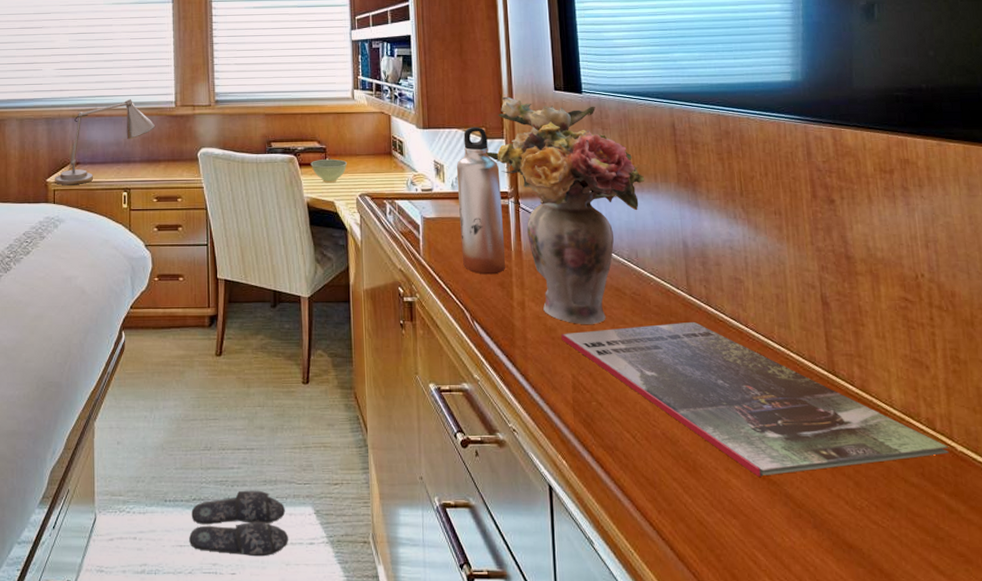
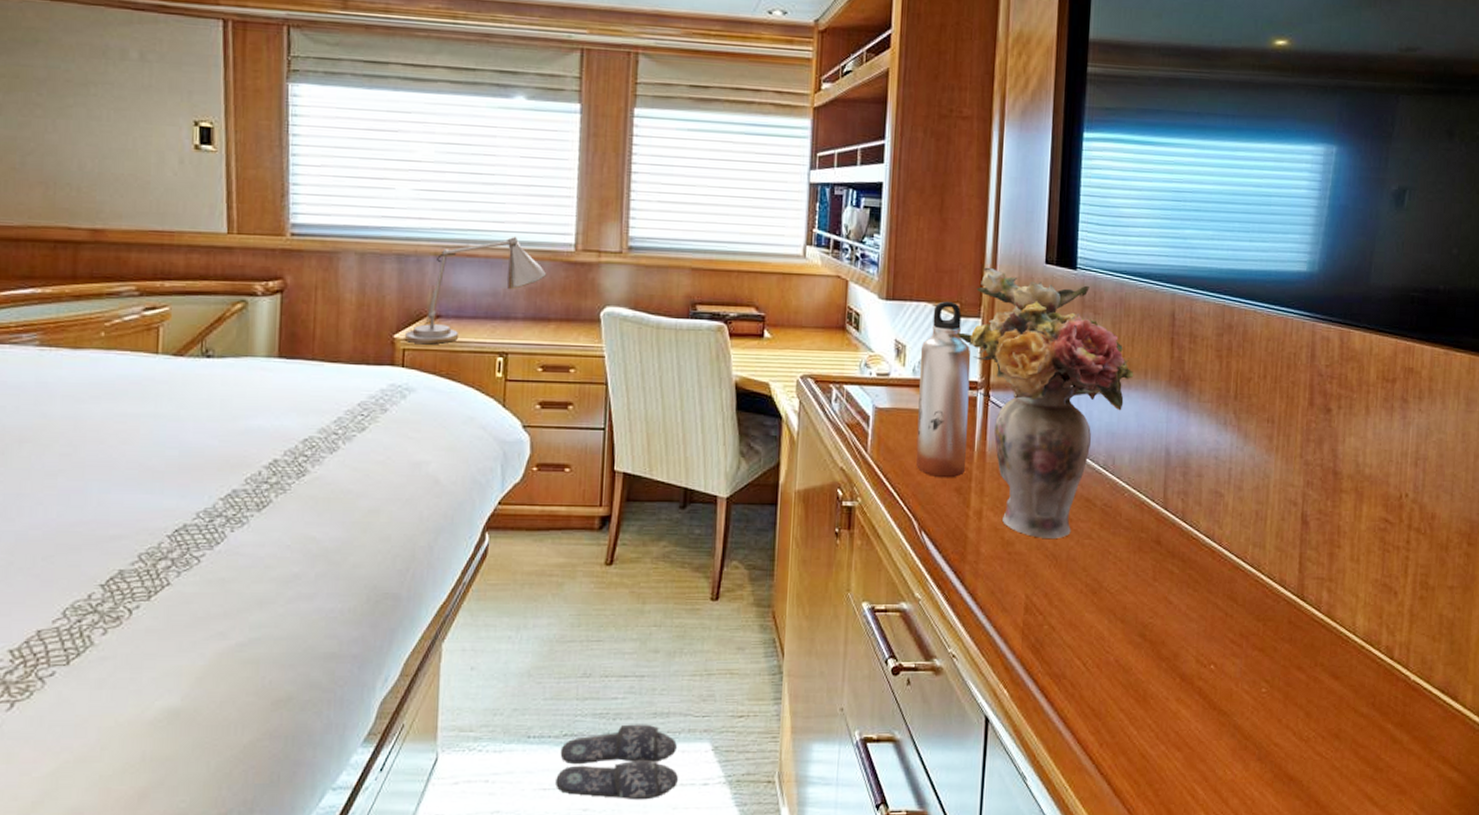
bowl: present [310,159,348,184] -> none [744,330,790,360]
magazine: present [561,321,949,477] -> none [1019,538,1402,707]

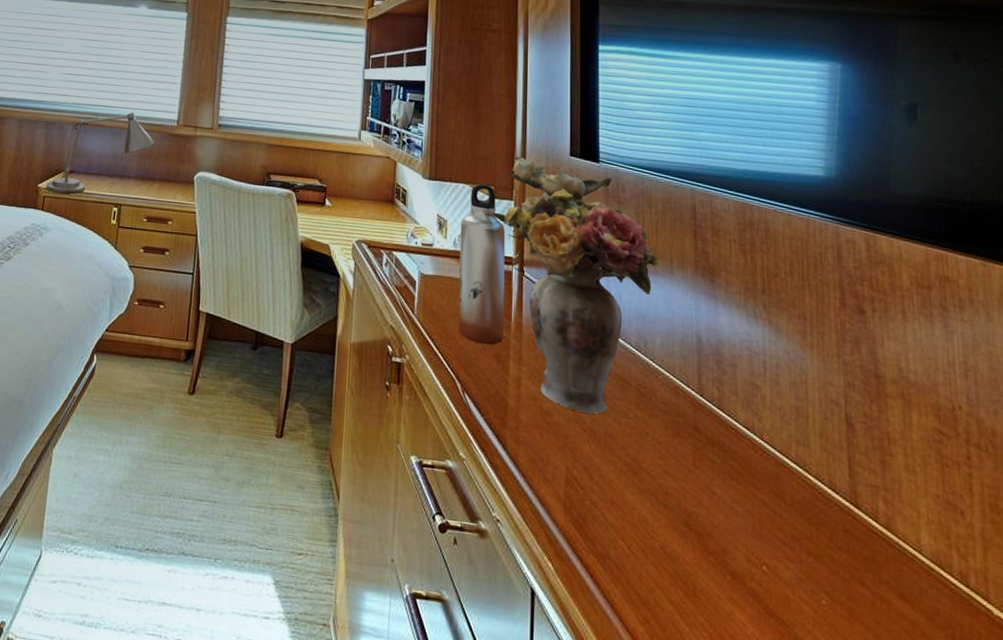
slippers: present [556,724,678,800] -> none [136,546,242,625]

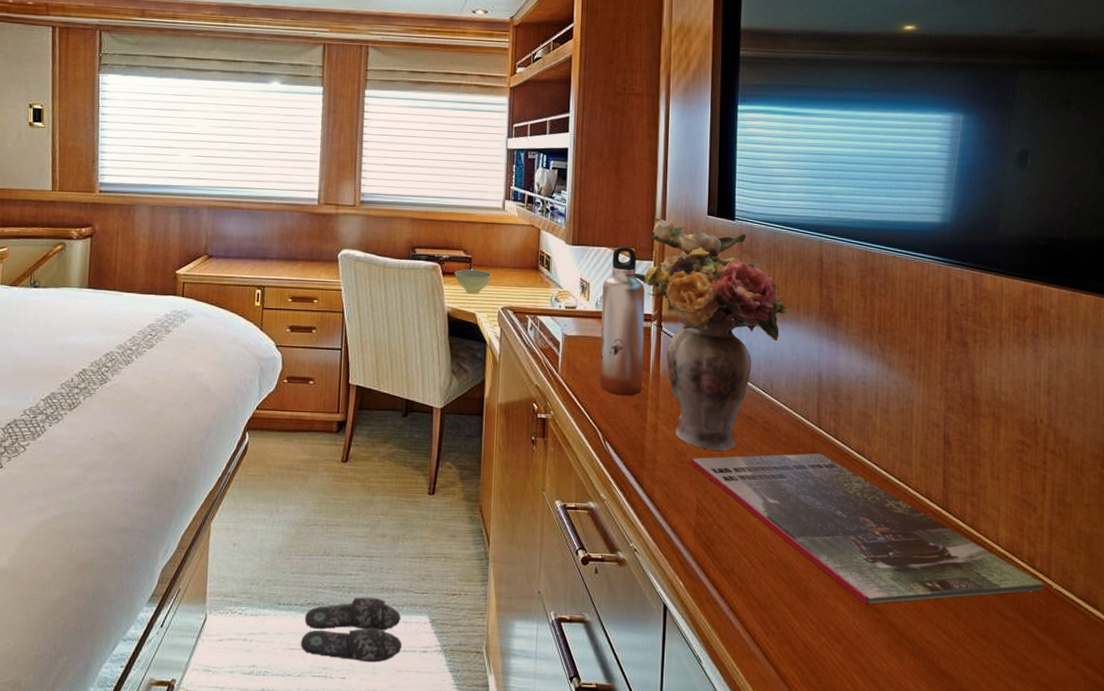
desk lamp: present [45,112,155,194] -> none [184,192,296,279]
slippers: none [136,546,242,625] -> present [301,597,401,663]
bowl: none [309,198,348,226] -> present [454,269,493,295]
magazine: none [558,419,984,617] -> present [690,453,1045,605]

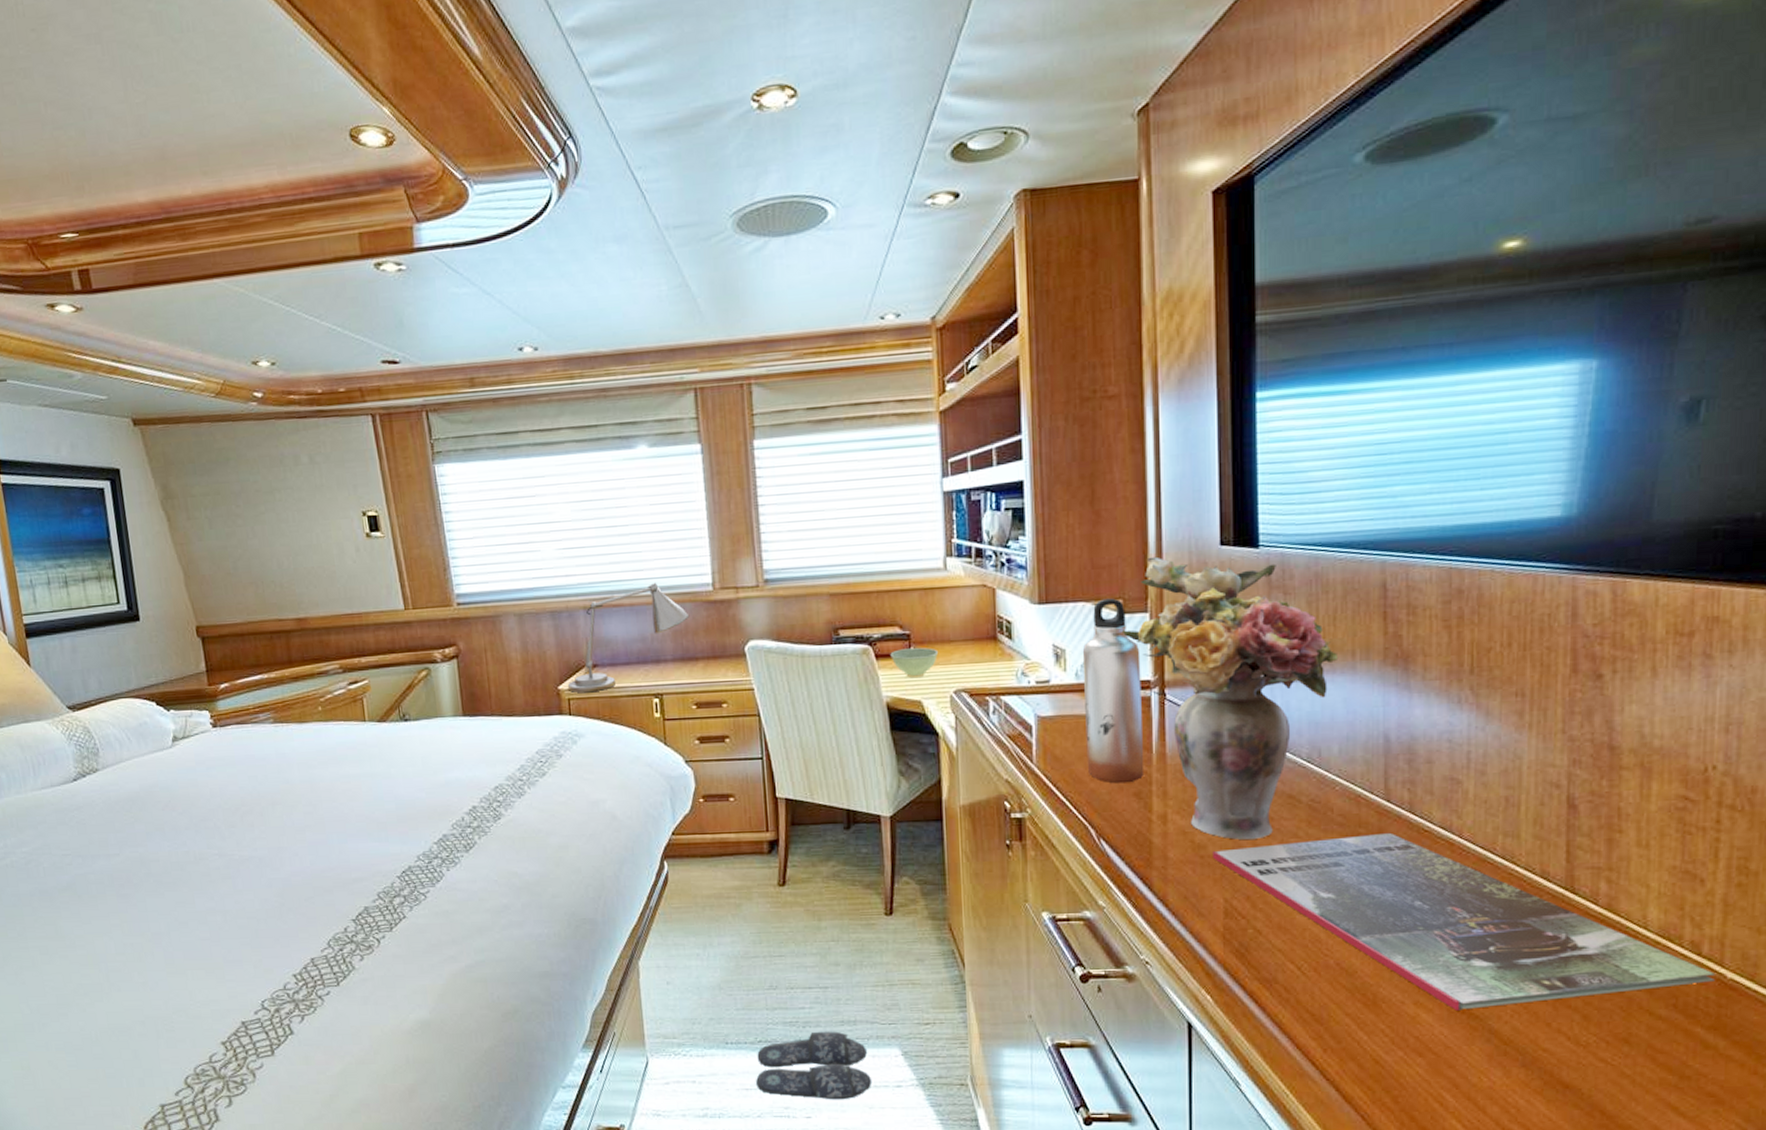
desk lamp: none [184,192,296,279] -> present [567,582,690,693]

